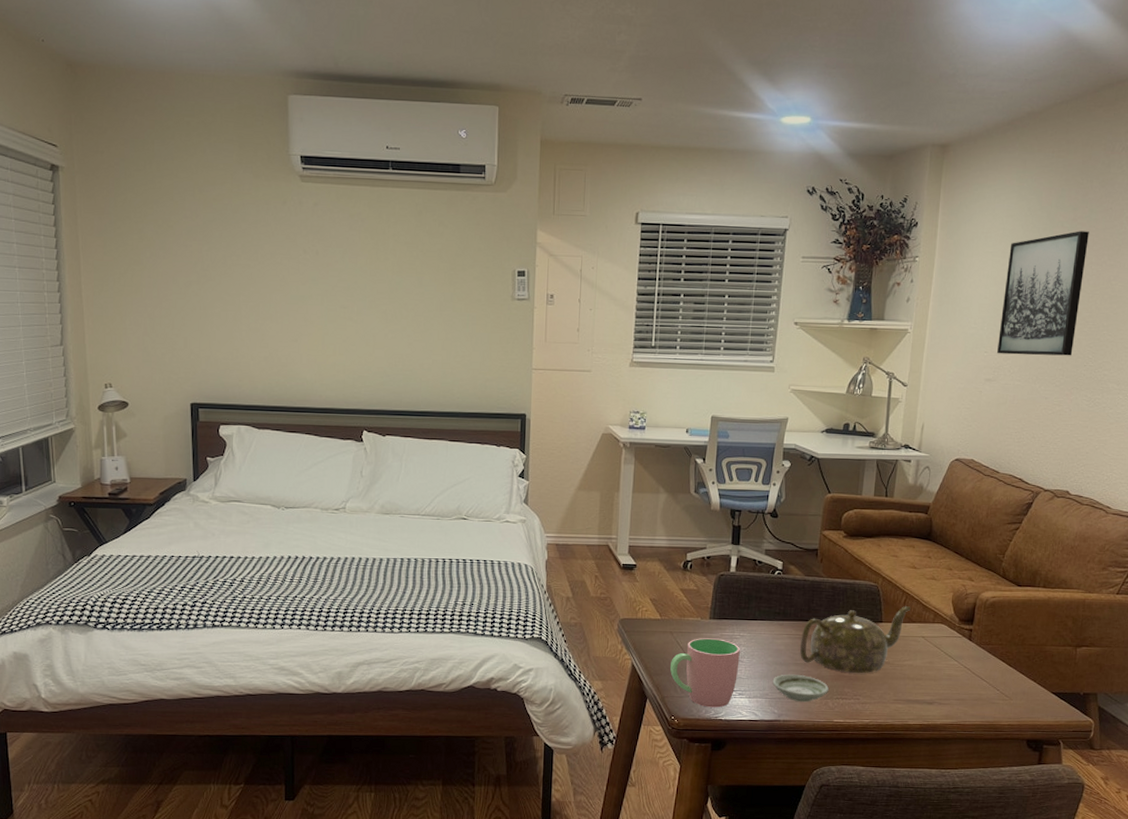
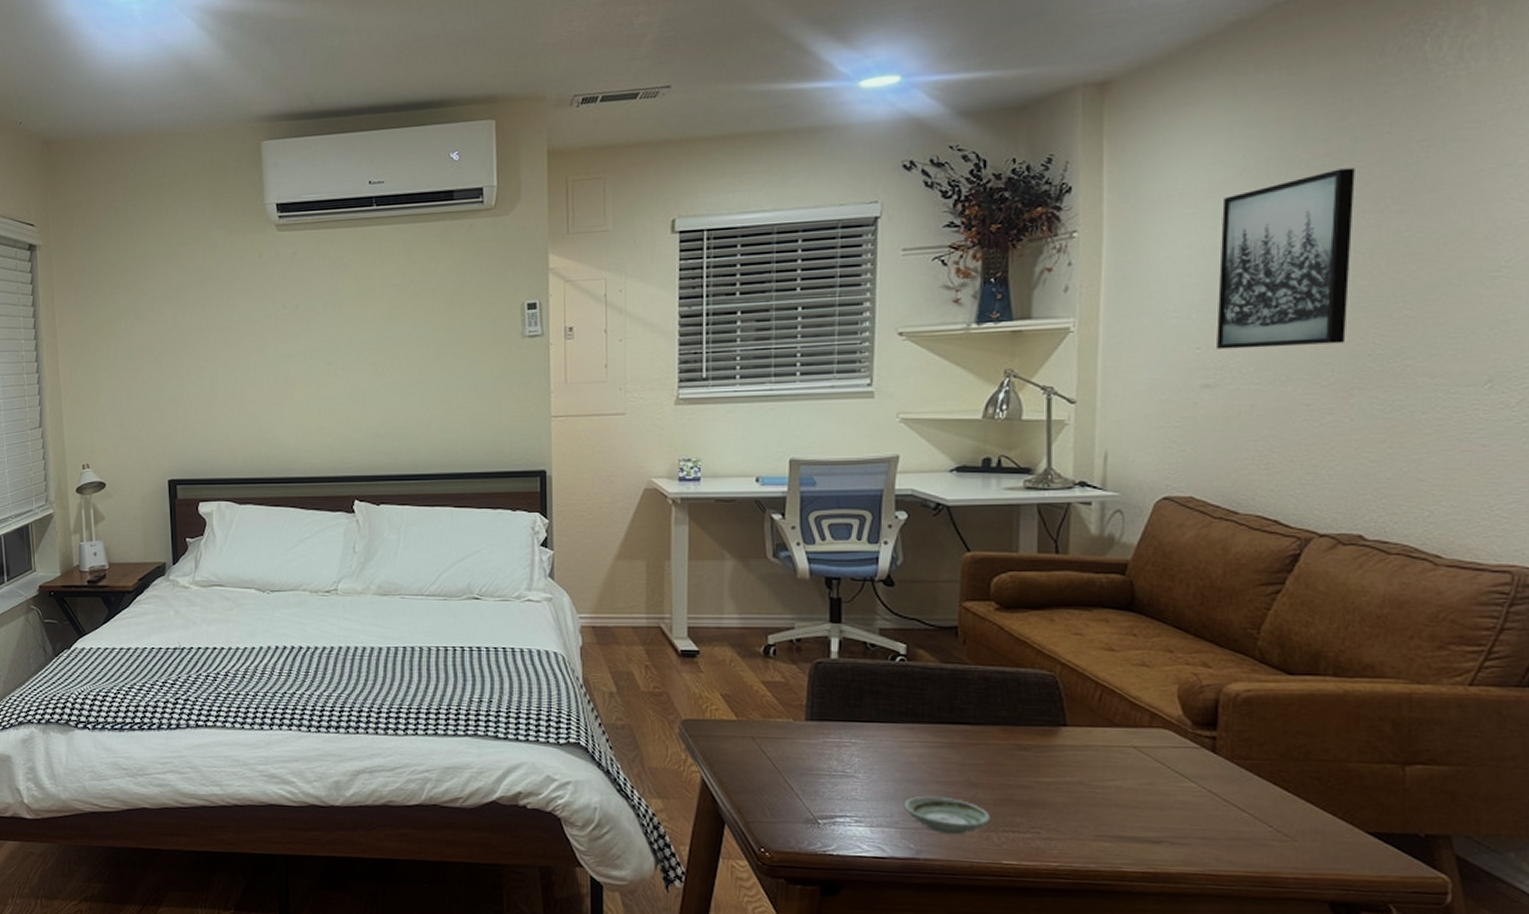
cup: present [670,638,740,708] -> none [755,745,853,839]
teapot: present [800,606,911,673] -> none [942,704,1111,797]

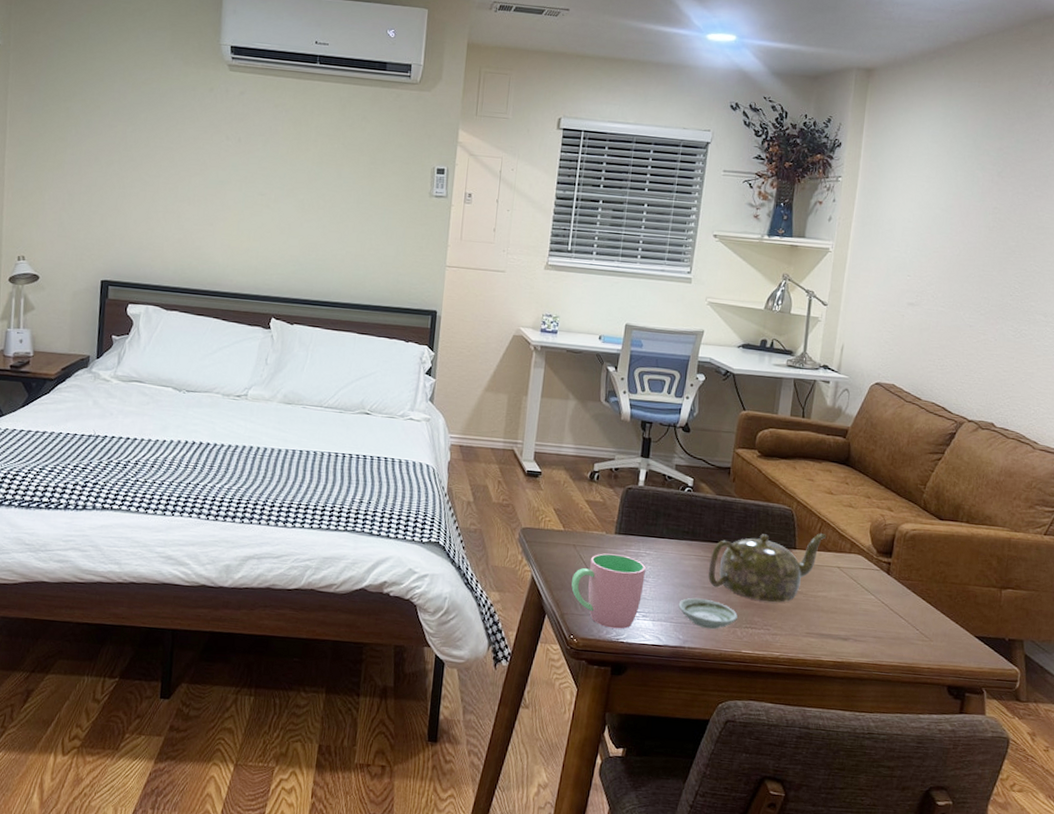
cup: none [755,745,853,839] -> present [571,553,646,629]
teapot: none [942,704,1111,797] -> present [708,533,826,602]
wall art: present [1216,168,1355,350] -> none [920,160,1016,285]

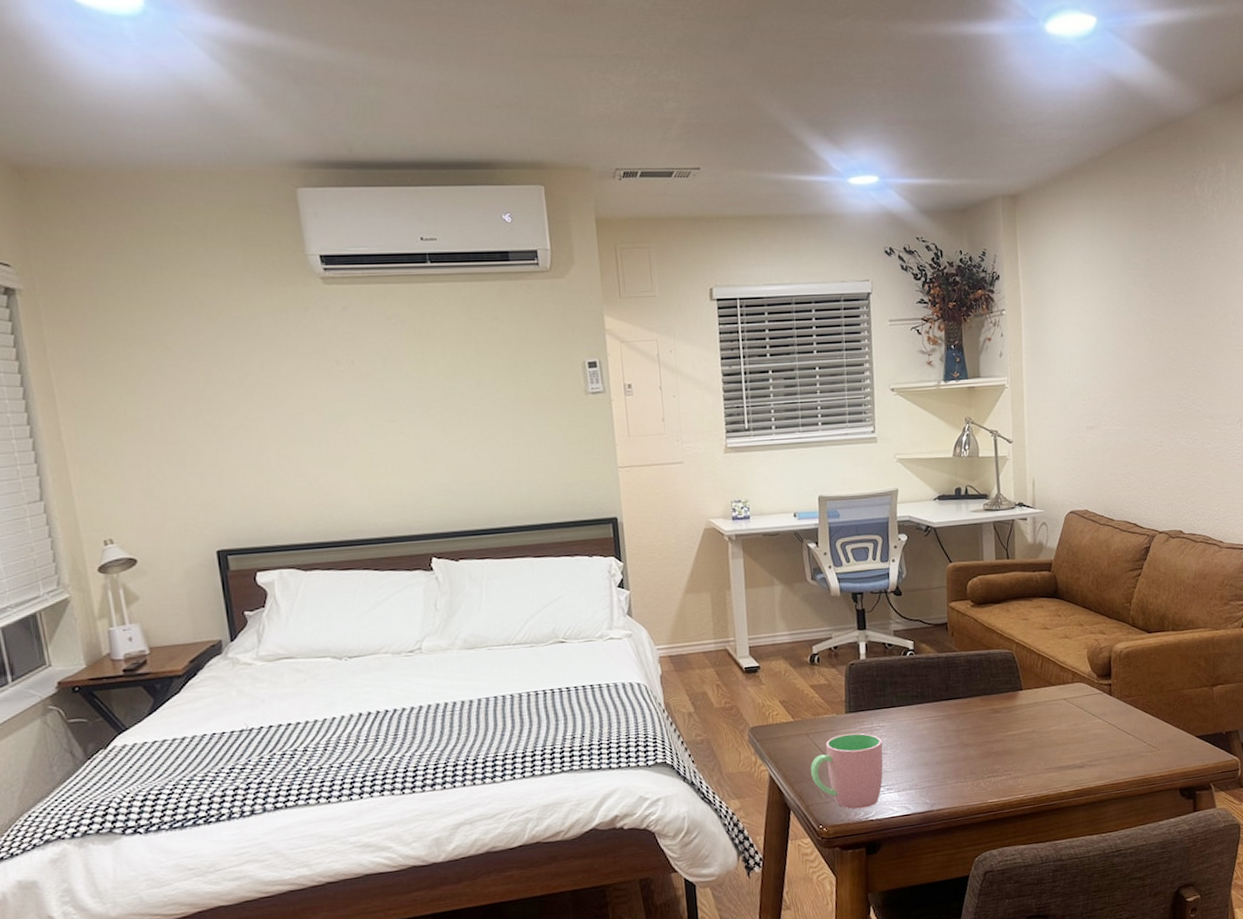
saucer: present [678,597,738,630] -> none [920,758,979,788]
teapot: present [708,533,826,602] -> none [943,669,1048,748]

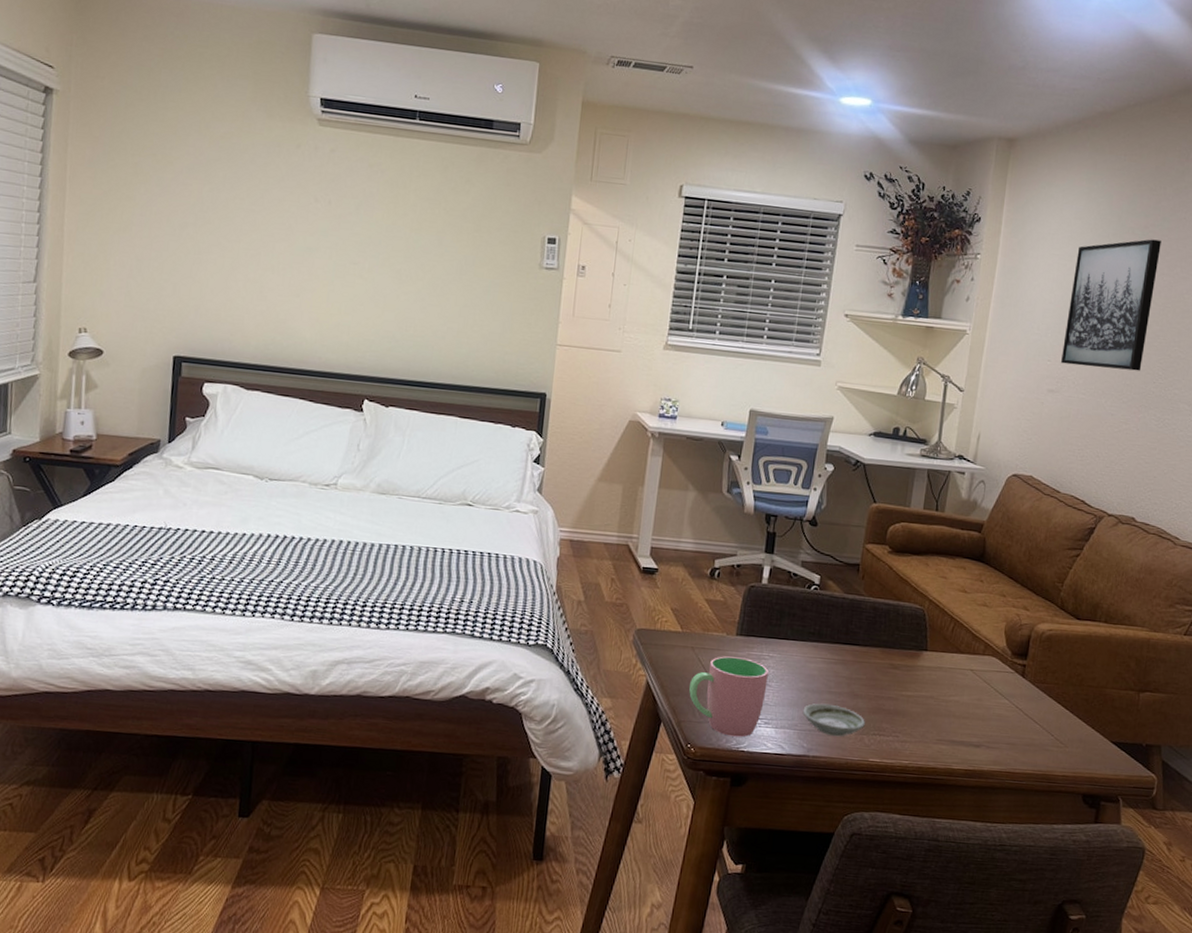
saucer: none [920,758,979,788] -> present [802,703,865,737]
wall art: none [1091,271,1166,401] -> present [1061,239,1161,371]

